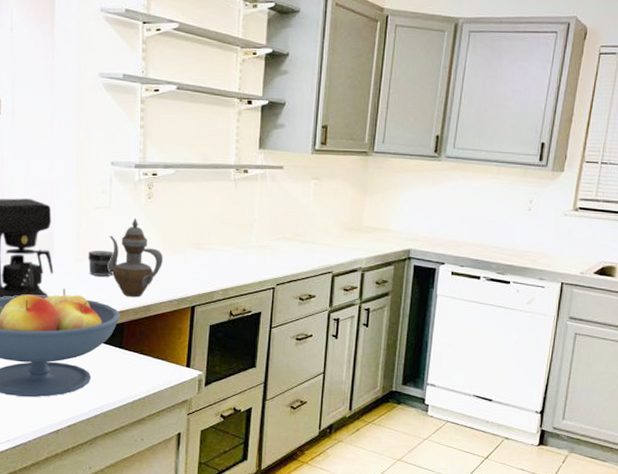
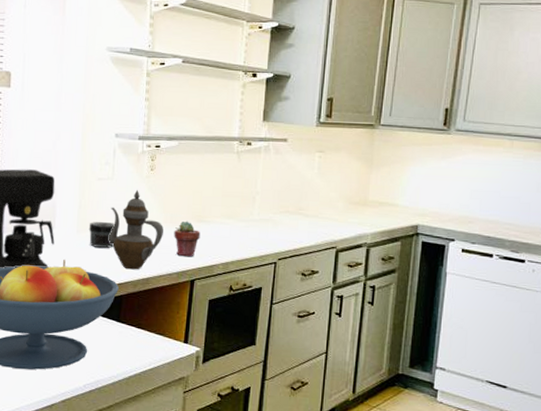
potted succulent: none [173,248,200,284] -> present [174,221,200,257]

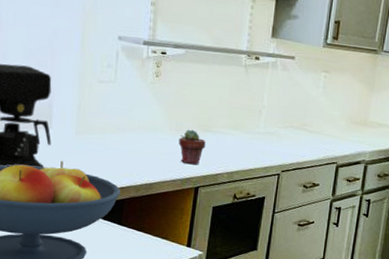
jar: present [88,222,115,248] -> none [88,124,117,152]
teapot: present [108,189,163,270] -> none [110,94,168,175]

